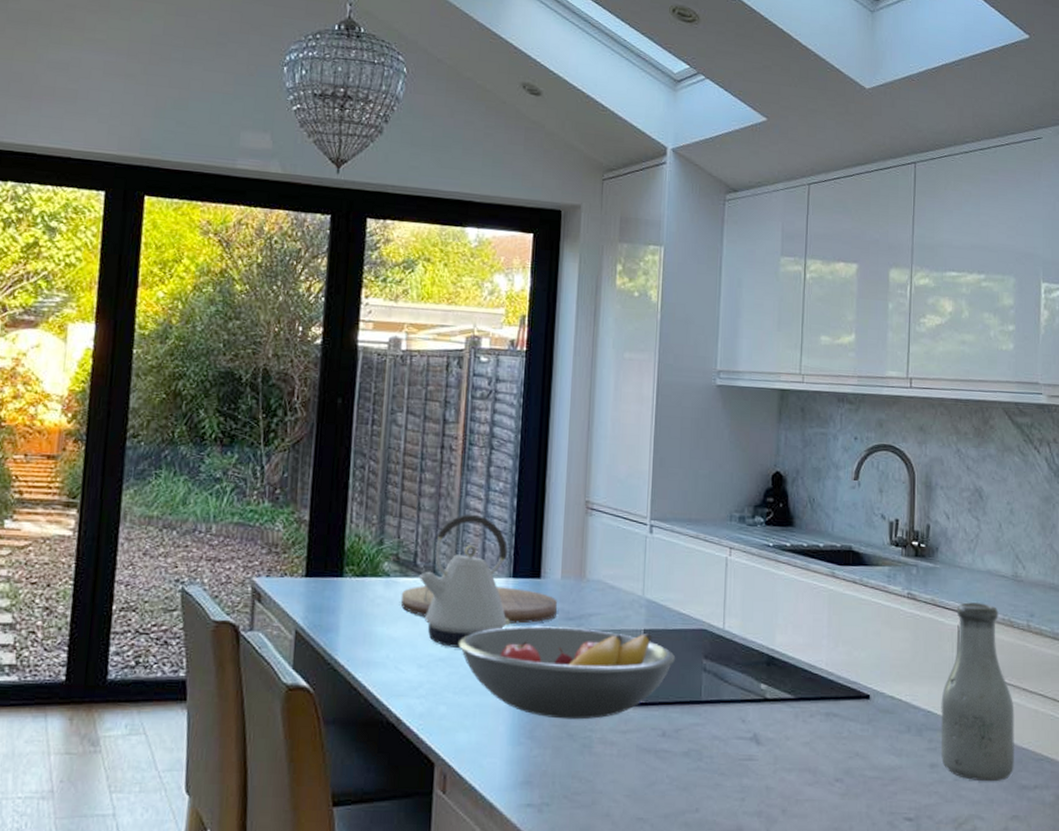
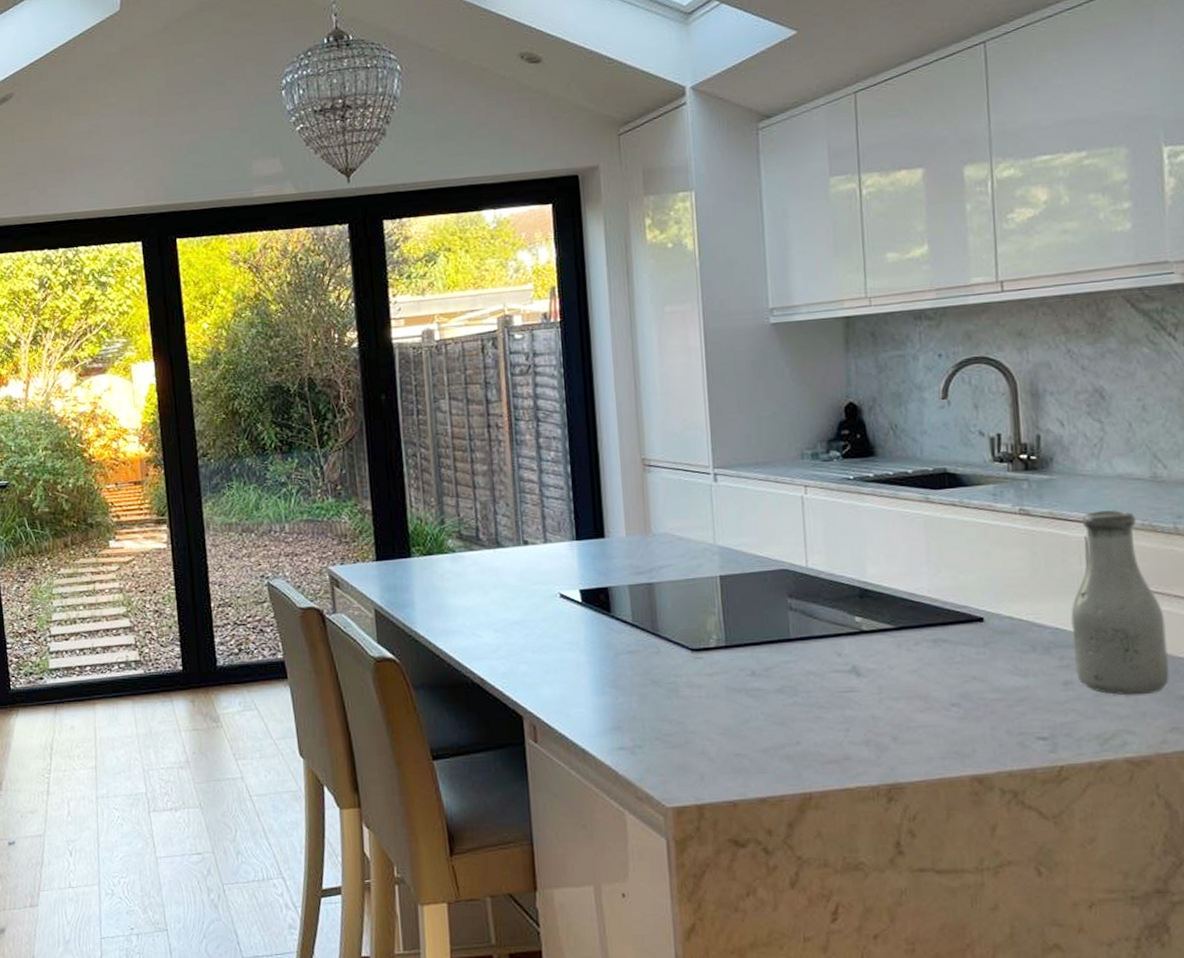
cutting board: present [400,586,557,624] -> none [468,549,626,585]
kettle: present [418,514,510,648] -> none [483,485,579,611]
fruit bowl: present [458,626,676,720] -> none [531,578,758,668]

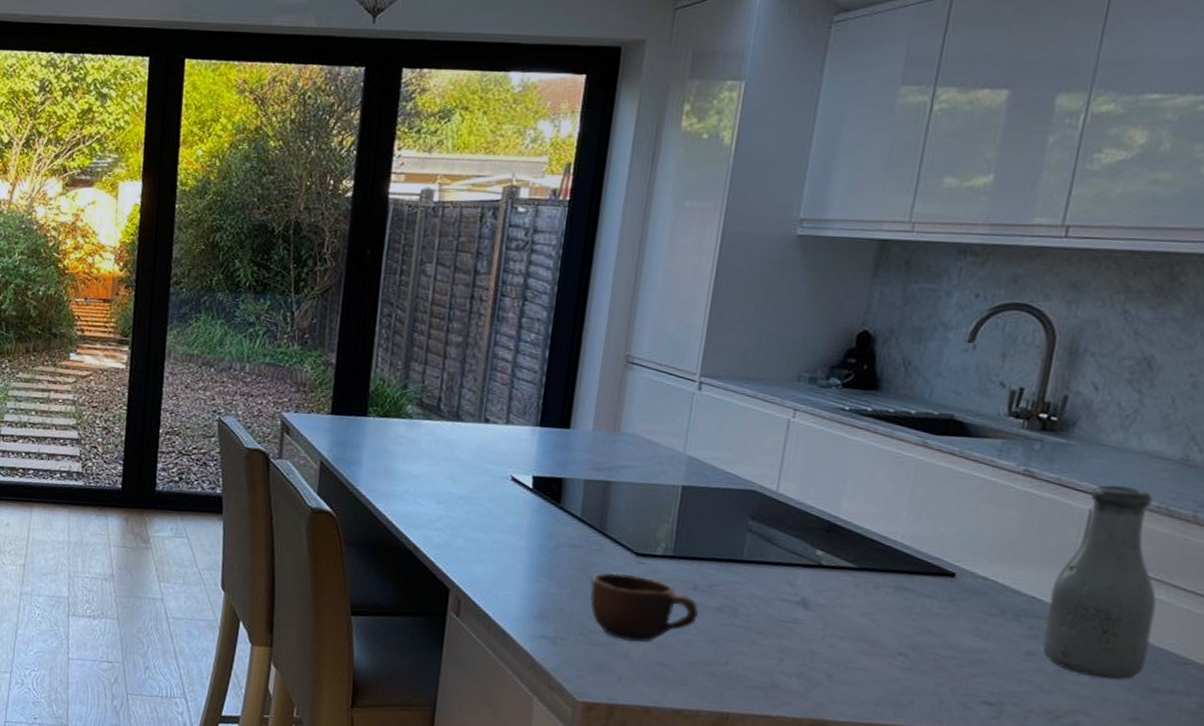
mug: none [655,671,761,738] -> present [589,572,698,642]

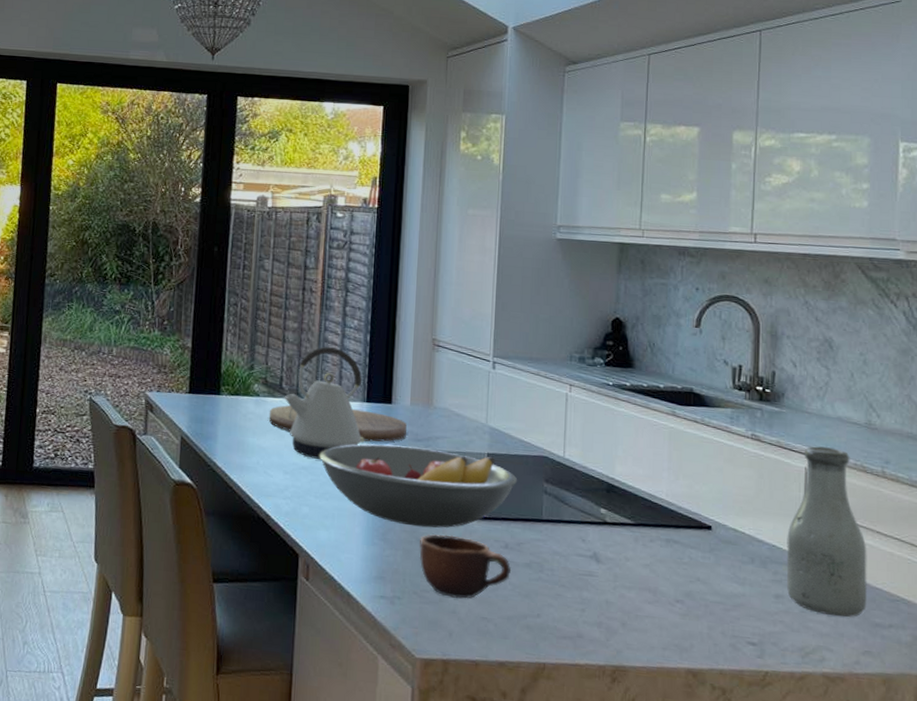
cutting board: none [422,429,586,471] -> present [268,405,407,442]
kettle: none [441,363,536,489] -> present [284,346,364,459]
fruit bowl: none [479,472,717,566] -> present [319,444,518,528]

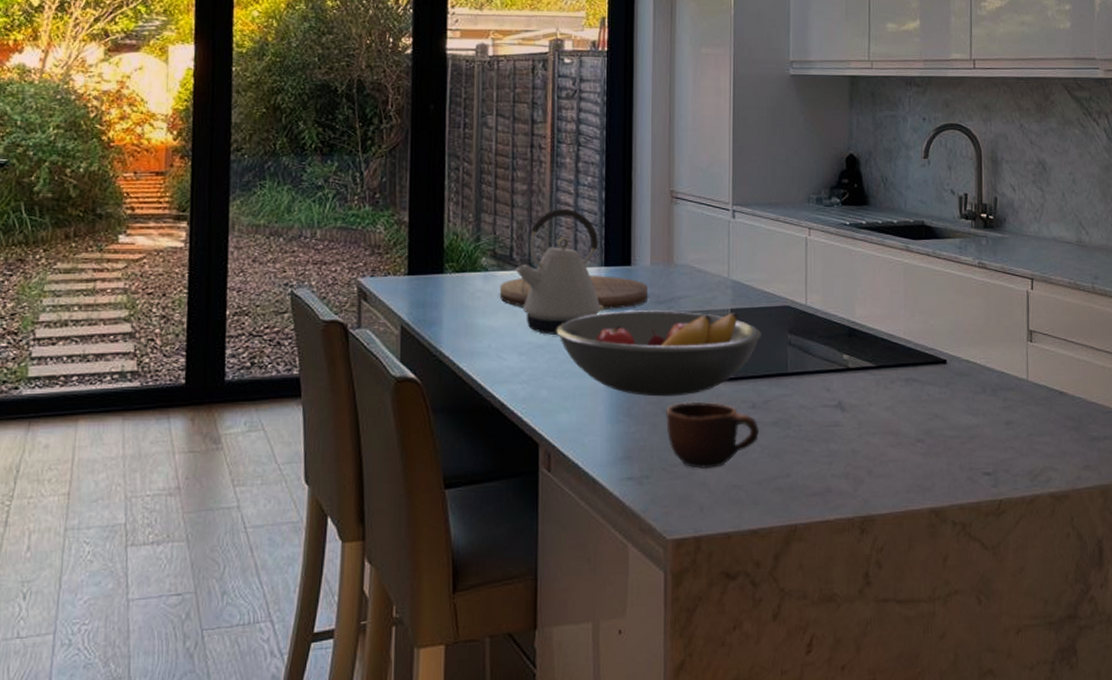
bottle: present [786,446,867,617] -> none [1013,269,1084,436]

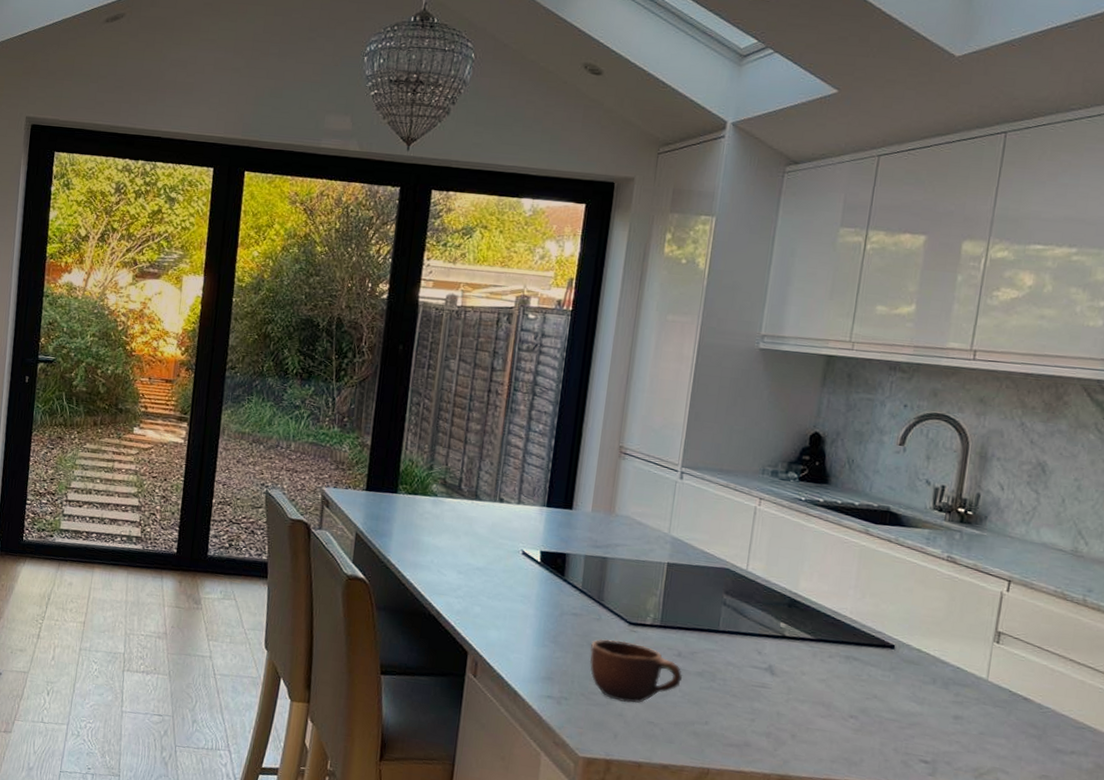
cutting board: present [499,275,647,309] -> none [445,506,586,547]
kettle: present [515,208,603,335] -> none [462,449,544,561]
fruit bowl: present [556,310,762,397] -> none [494,548,697,634]

